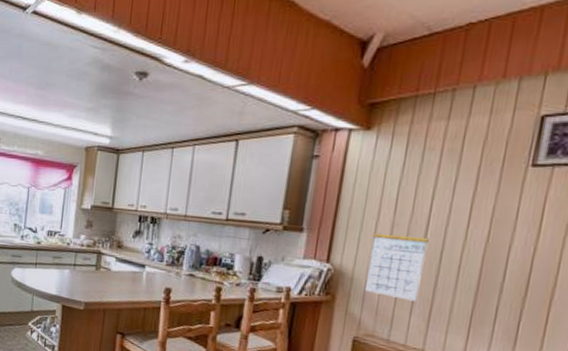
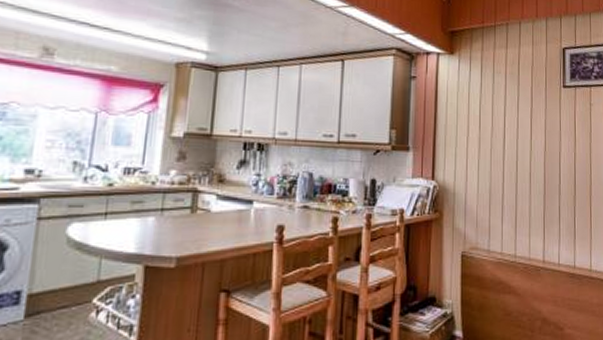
calendar: present [365,233,429,302] -> none [466,148,507,209]

